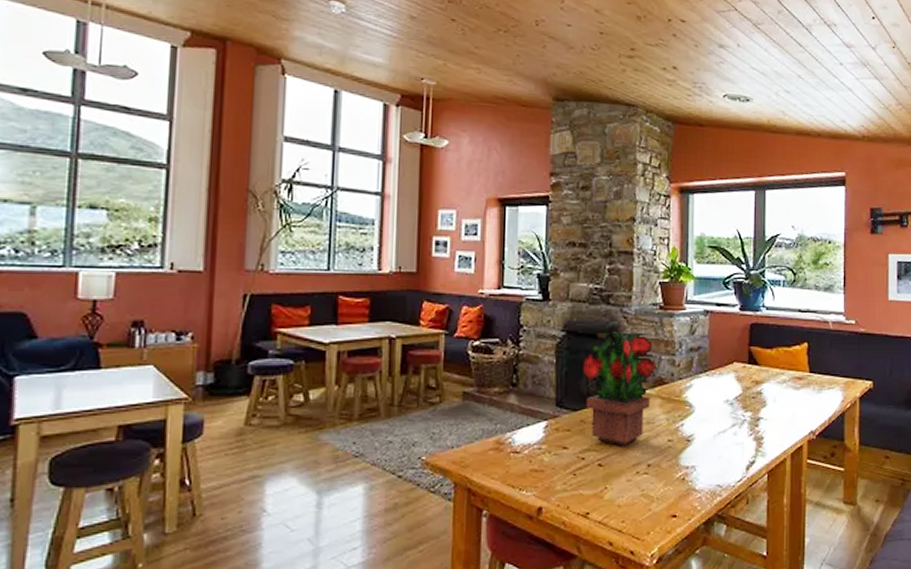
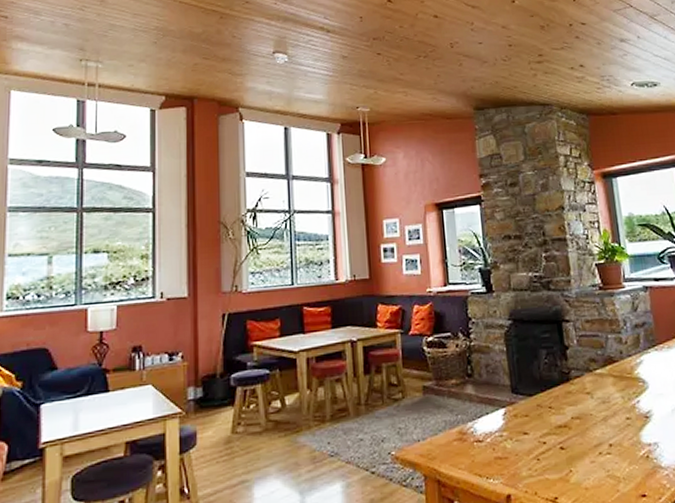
potted plant: present [582,330,655,446] -> none [532,313,604,428]

